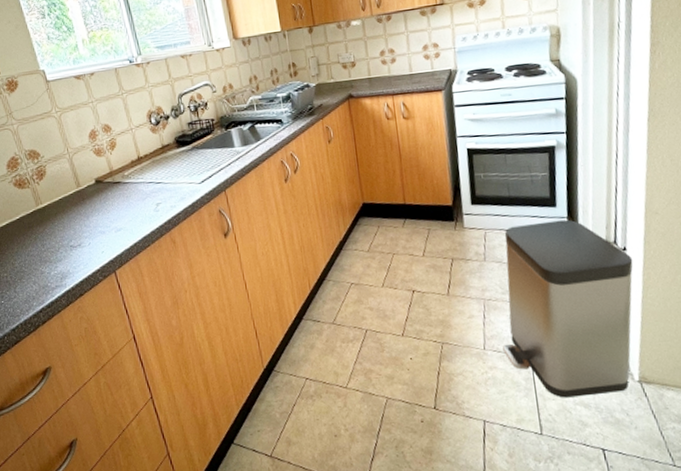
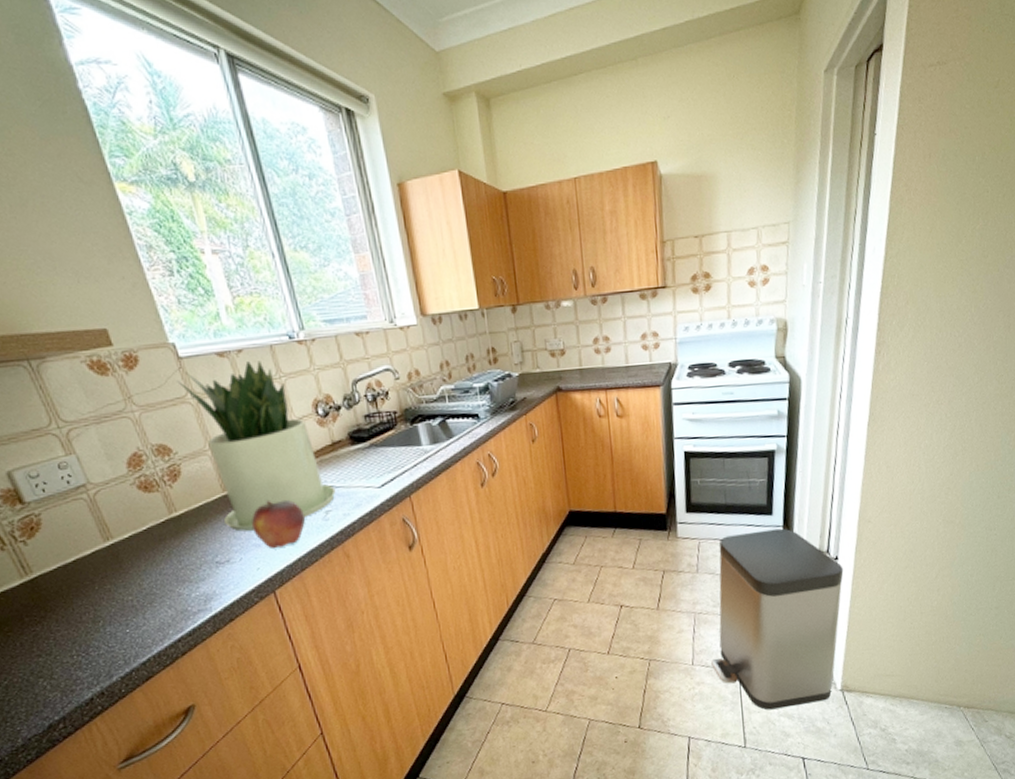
planter: none [45,81,165,221] -> present [177,360,336,532]
fruit: none [98,194,140,235] -> present [252,500,305,548]

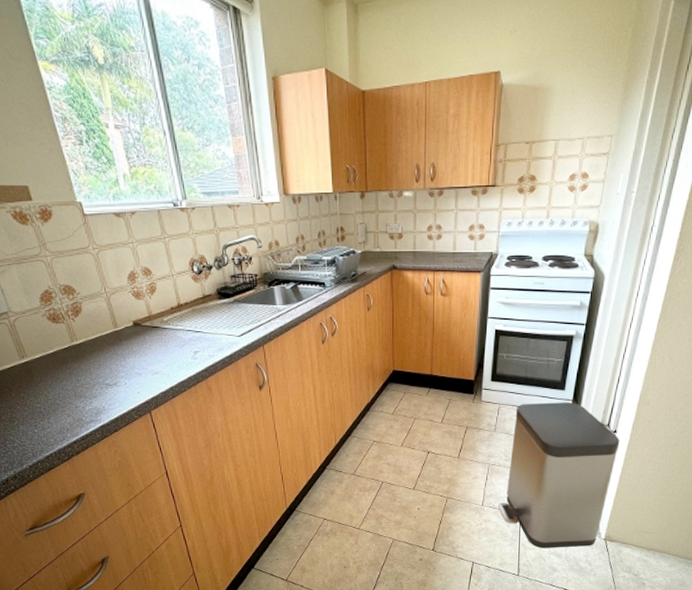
planter: present [177,360,336,532] -> none [82,222,204,362]
fruit: present [252,500,305,548] -> none [136,338,178,377]

